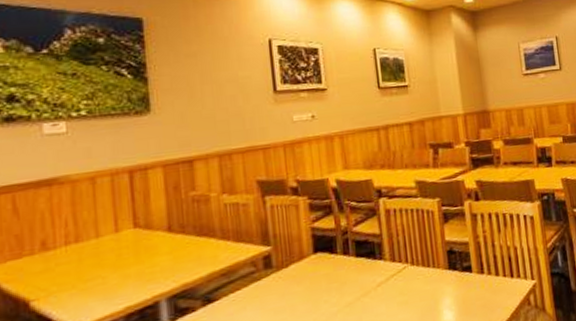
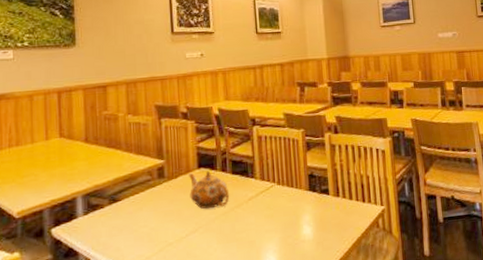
teapot: none [302,255,355,302] -> present [189,171,230,210]

